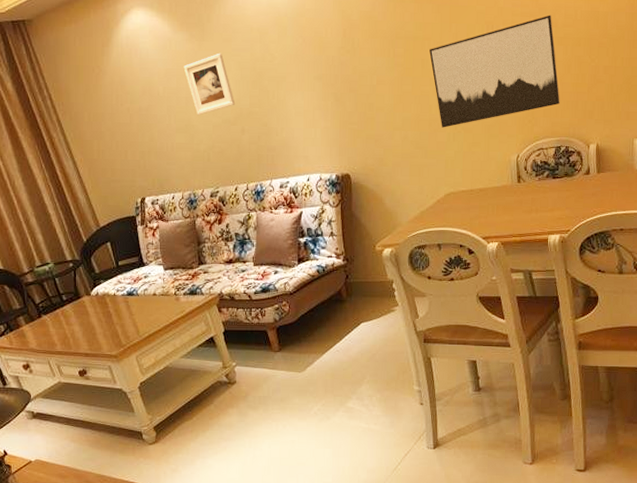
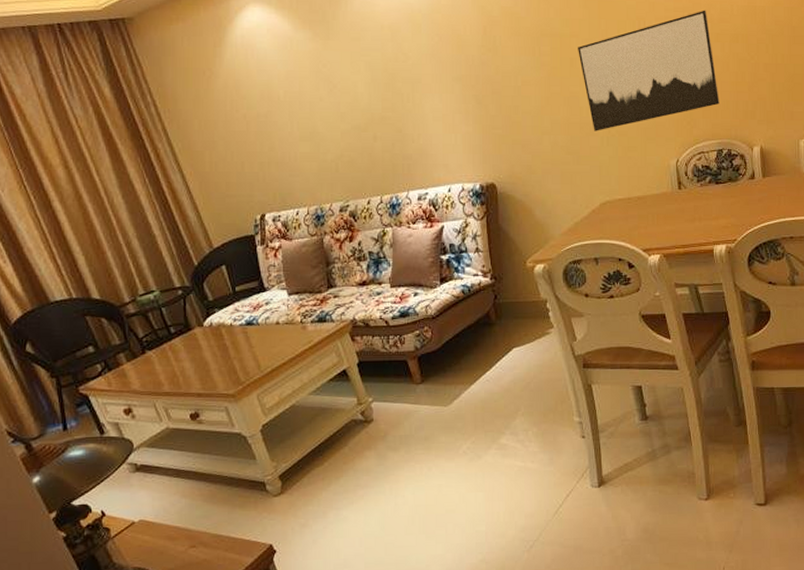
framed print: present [183,53,236,116] -> none [306,52,366,122]

